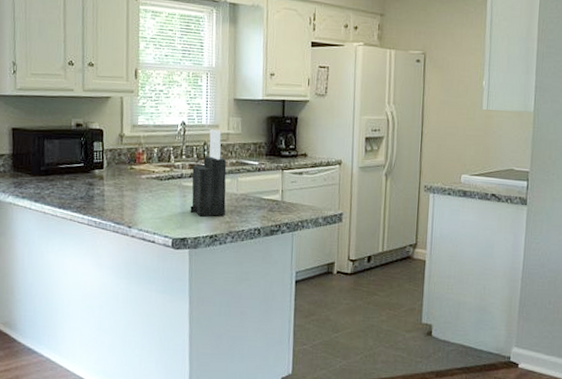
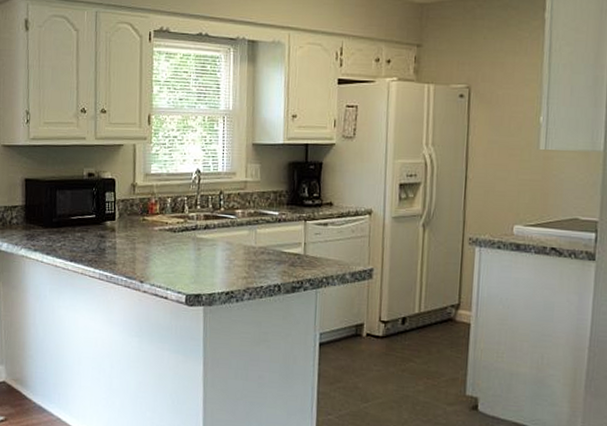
knife block: present [190,129,227,217] -> none [205,177,244,271]

